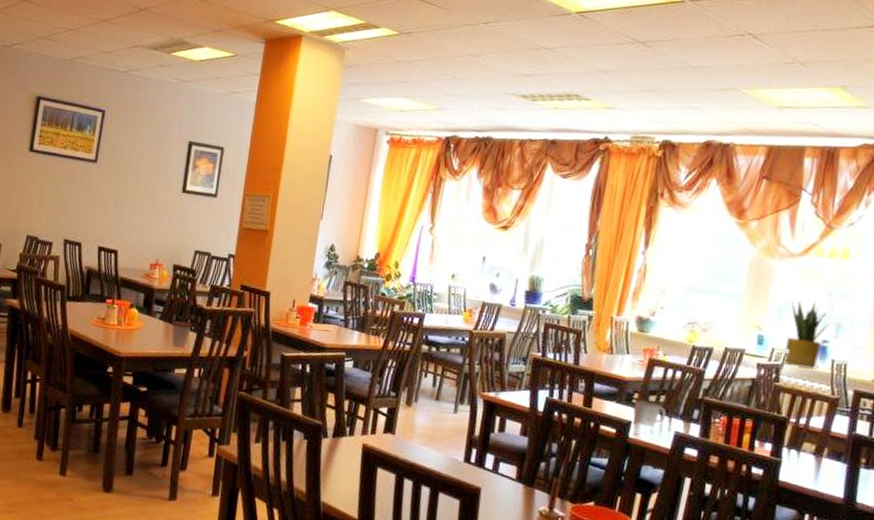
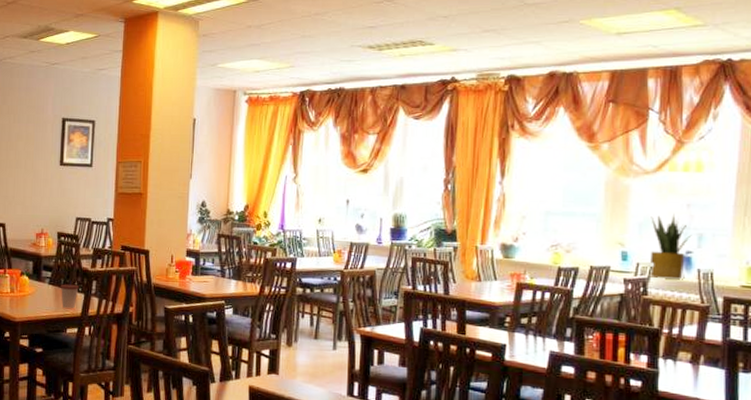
mug: present [632,400,667,427] -> none [507,323,540,349]

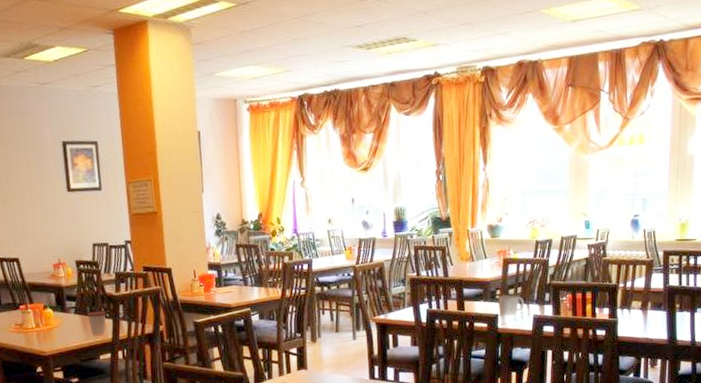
mug: none [507,323,540,349] -> present [498,294,524,316]
planter: present [650,214,692,280] -> none [606,184,638,241]

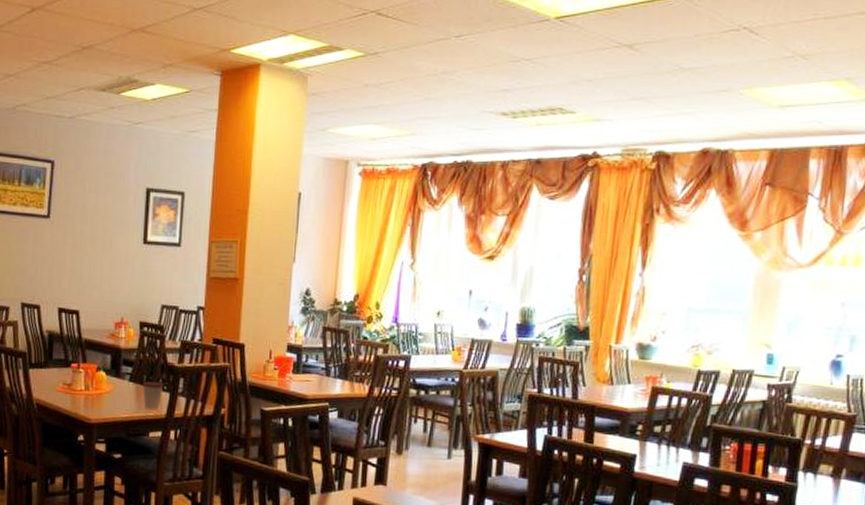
mug: present [498,294,524,316] -> none [637,431,673,459]

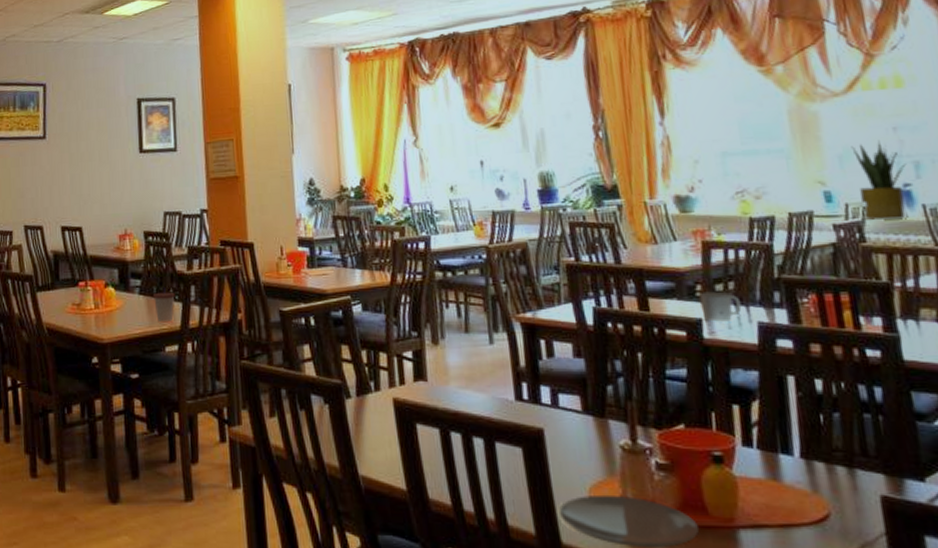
mug: none [637,431,673,459] -> present [699,291,742,322]
planter: none [796,314,844,386] -> present [851,141,907,221]

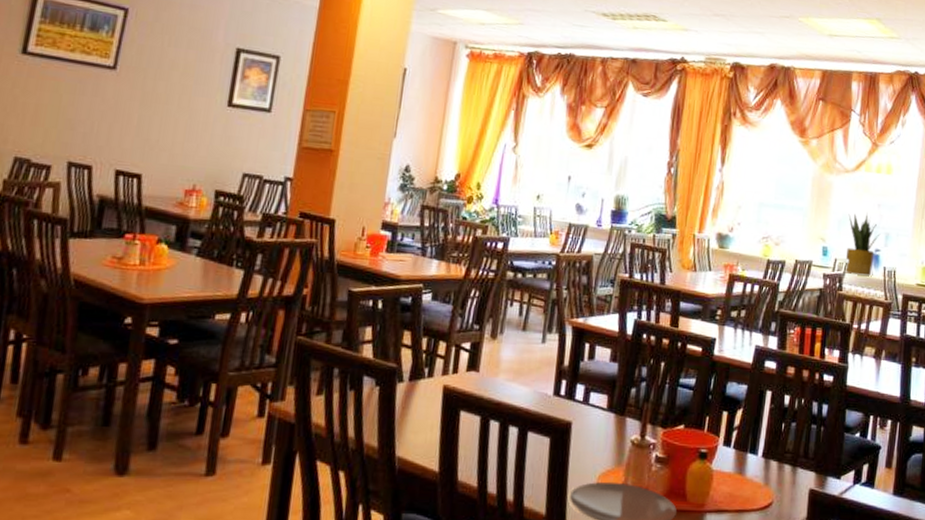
cup: present [152,288,175,323] -> none [211,252,238,290]
mug: present [699,291,742,322] -> none [717,316,747,343]

